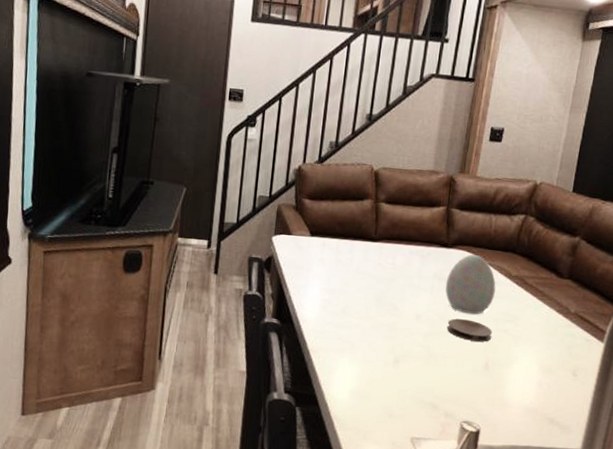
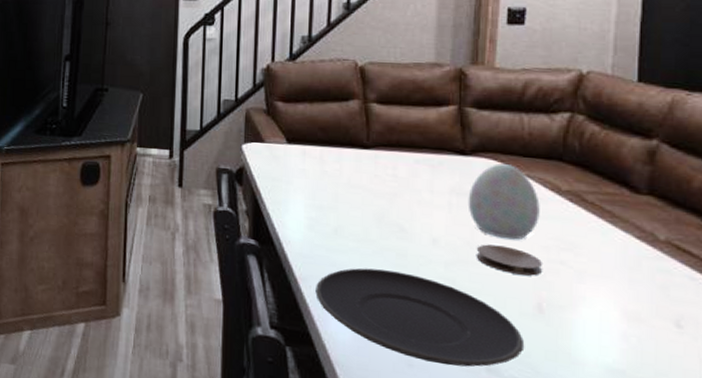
plate: none [323,340,473,414] -> present [315,268,524,367]

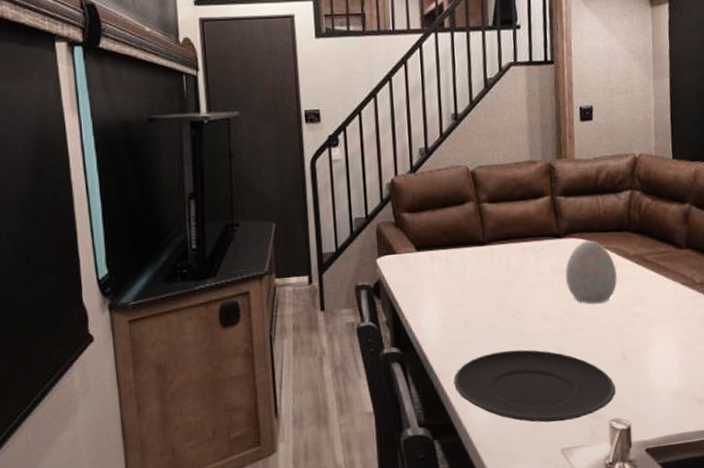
coaster: present [476,244,543,276] -> none [575,310,623,332]

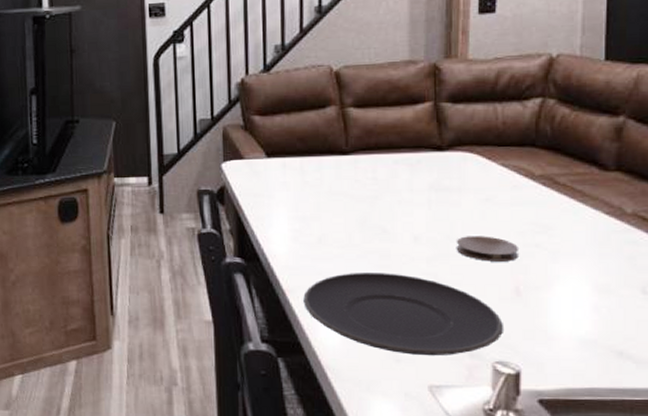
decorative egg: present [565,240,617,304] -> none [446,154,515,229]
coaster: none [575,310,623,332] -> present [456,236,520,262]

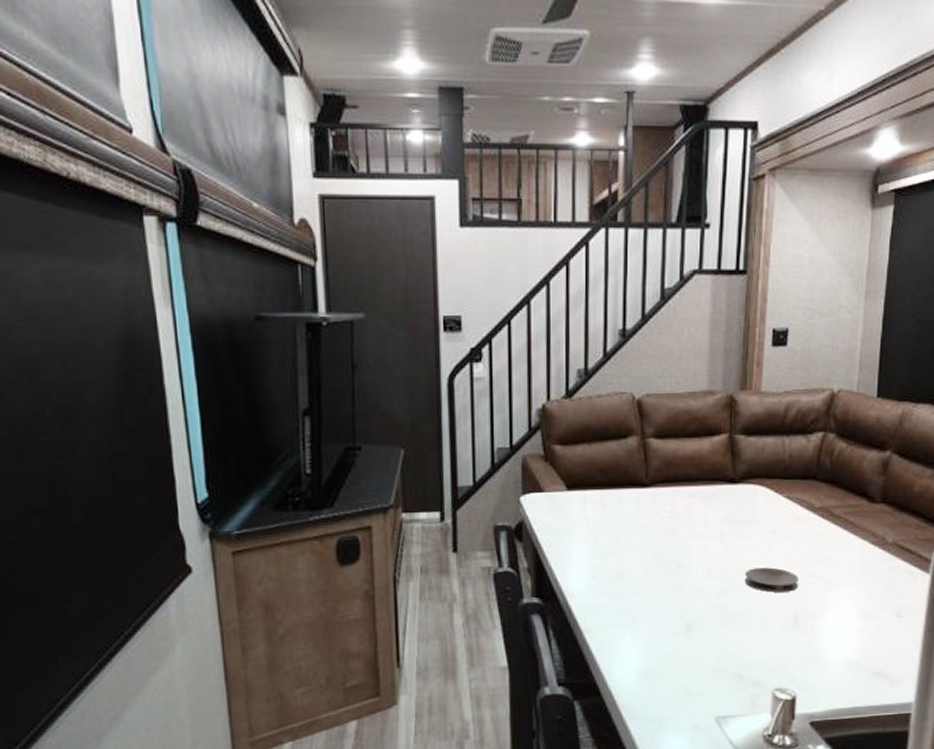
plate: present [303,273,503,356] -> none [601,607,783,688]

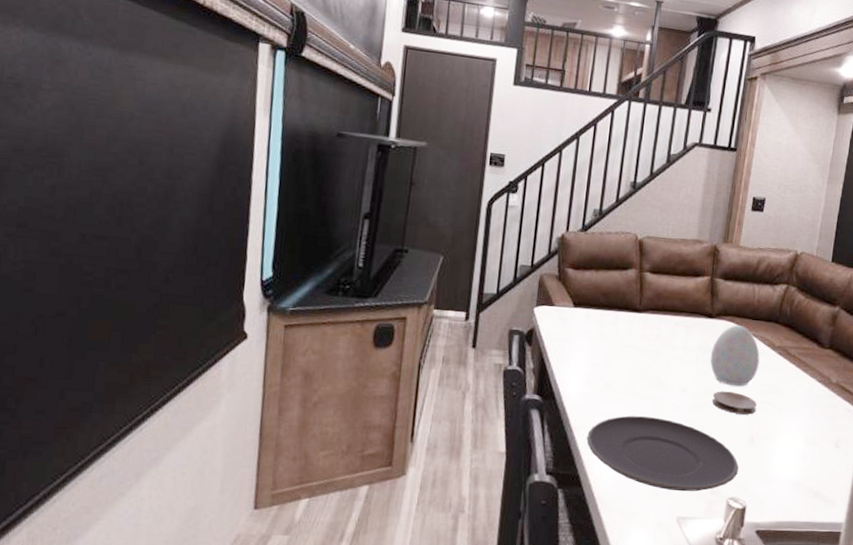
plate: none [601,607,783,688] -> present [587,415,739,492]
decorative egg: none [737,487,798,561] -> present [710,324,760,387]

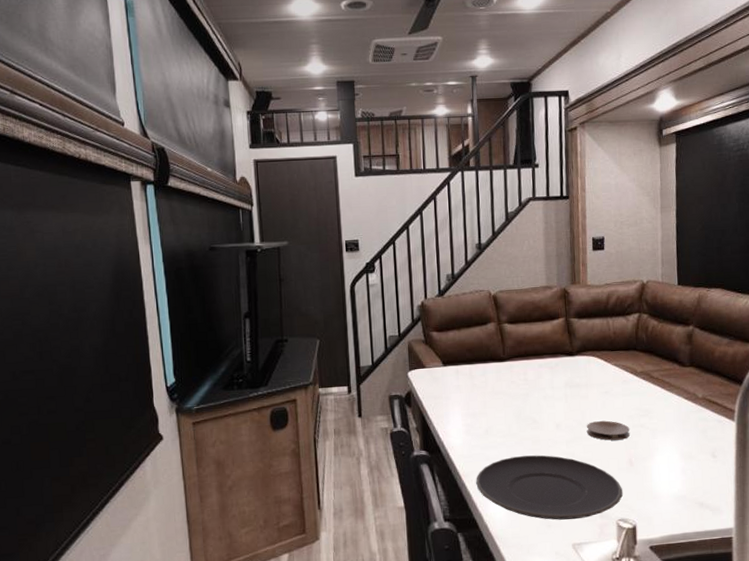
decorative egg: present [710,324,760,387] -> none [577,357,625,415]

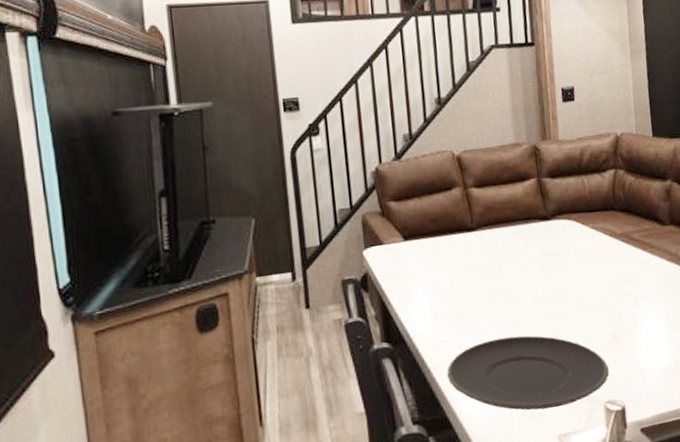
coaster: present [586,420,630,441] -> none [566,290,613,314]

